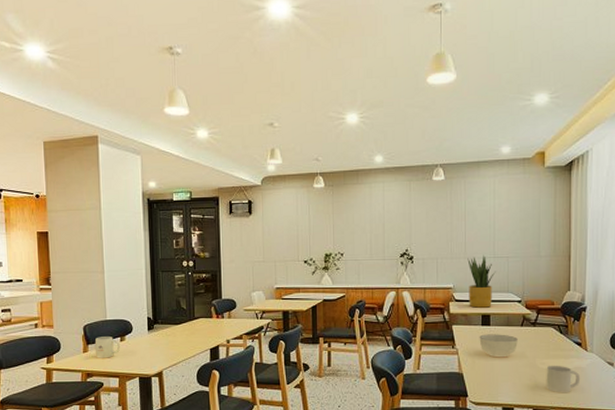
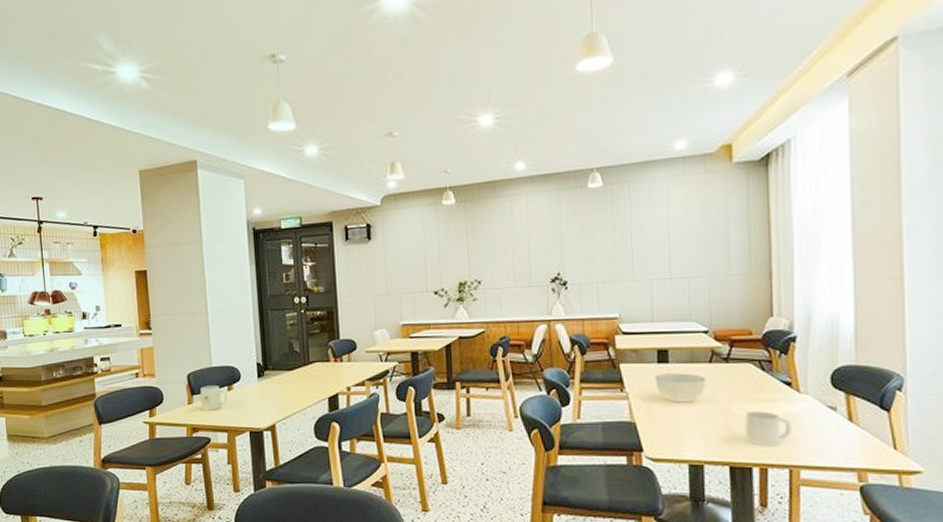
planter: present [467,254,496,308] -> none [636,275,673,342]

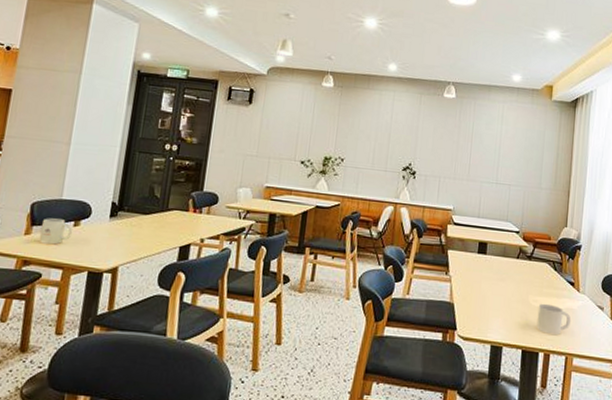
bowl: present [655,373,706,403] -> none [474,263,513,291]

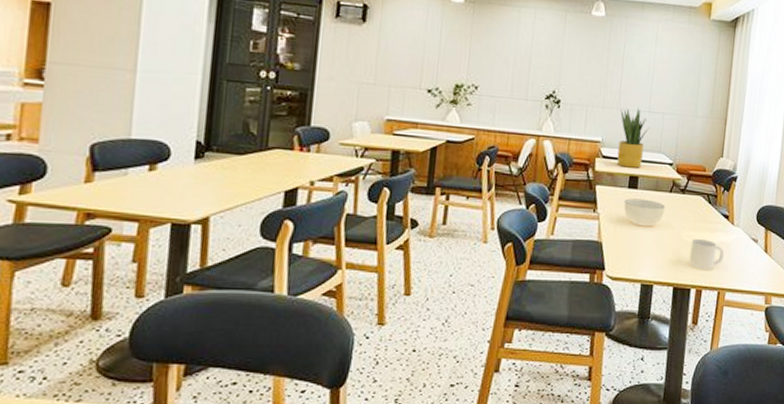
mug: present [39,218,72,245] -> none [104,161,147,194]
planter: none [467,179,497,235] -> present [617,107,650,168]
bowl: none [474,263,513,291] -> present [624,198,665,227]

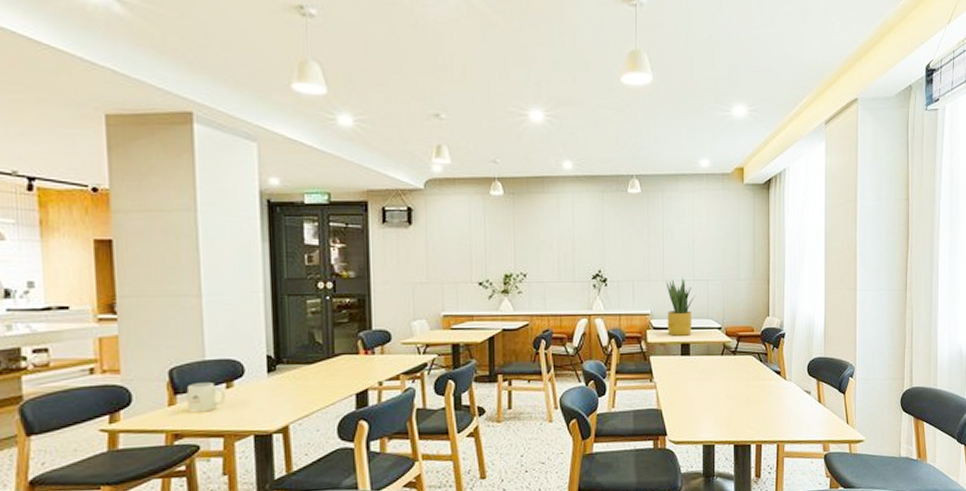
mug: none [104,161,147,194] -> present [186,382,225,413]
bowl: present [624,198,665,227] -> none [678,364,718,391]
mug: present [689,238,724,271] -> none [746,396,779,426]

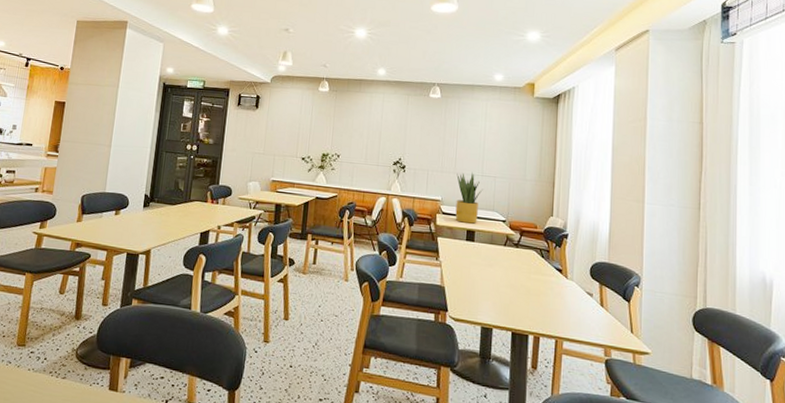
mug: present [186,382,225,413] -> none [88,208,114,231]

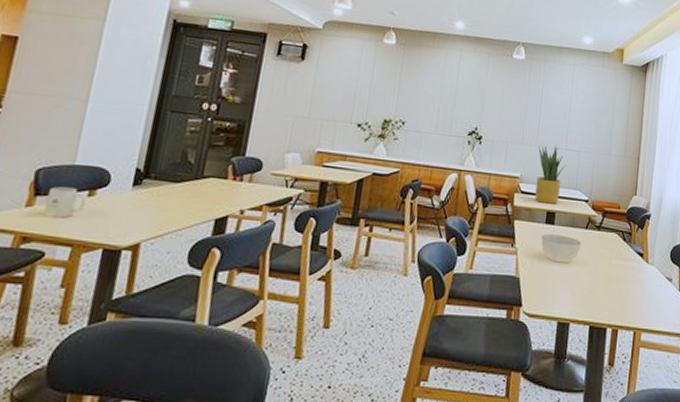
mug: none [88,208,114,231] -> present [43,186,86,218]
bowl: none [462,249,500,276] -> present [541,234,581,263]

